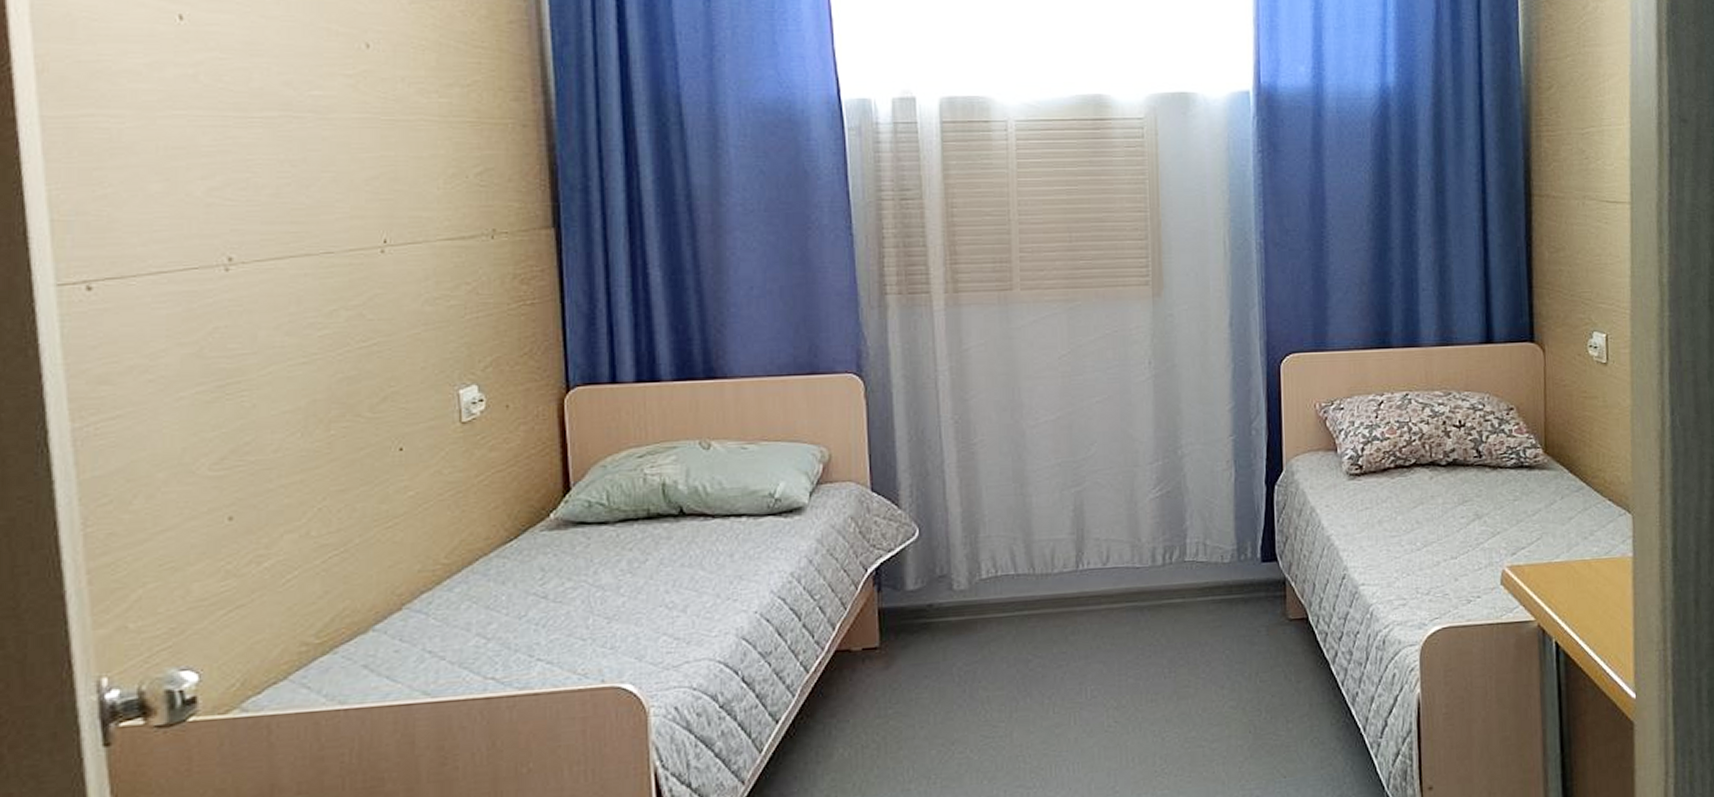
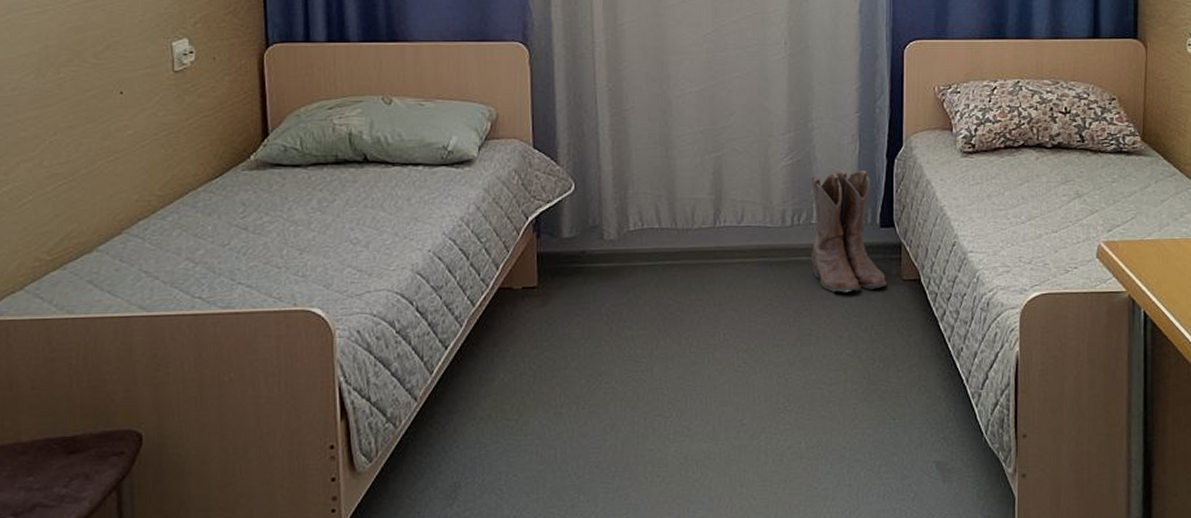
boots: none [1183,499,1272,637] -> present [811,170,887,293]

